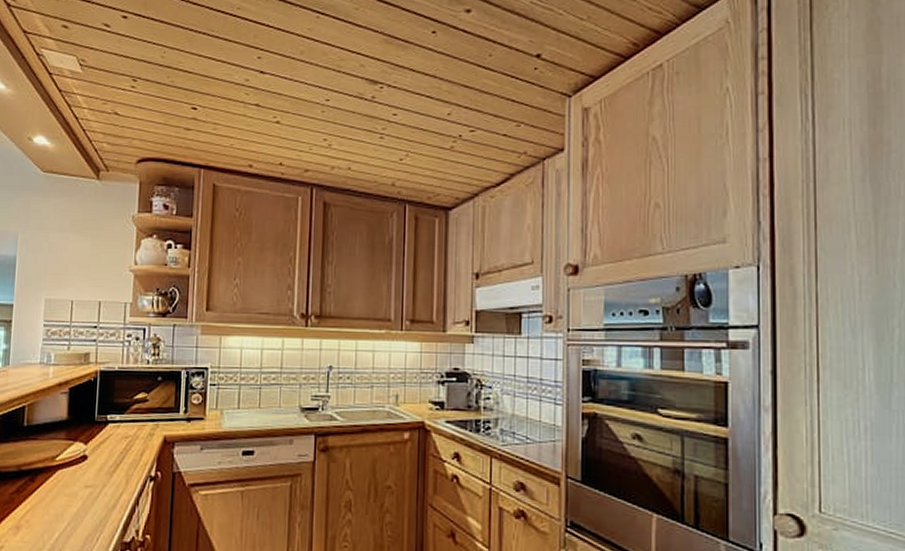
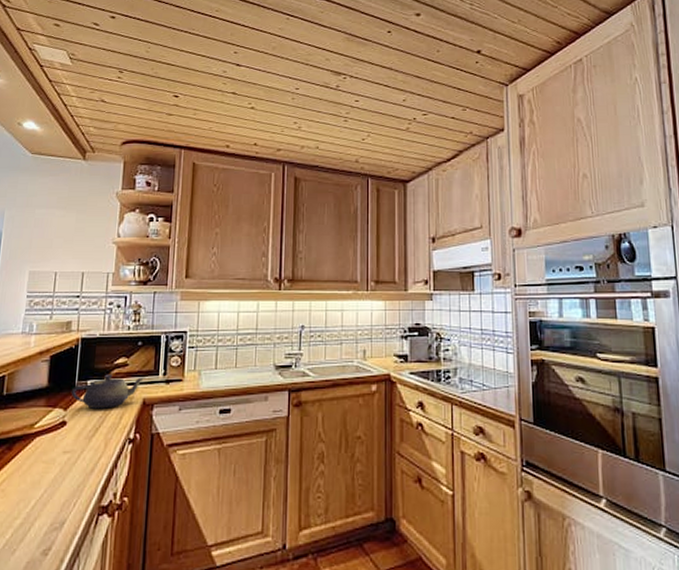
teapot: none [91,409,166,445] -> present [70,374,145,409]

